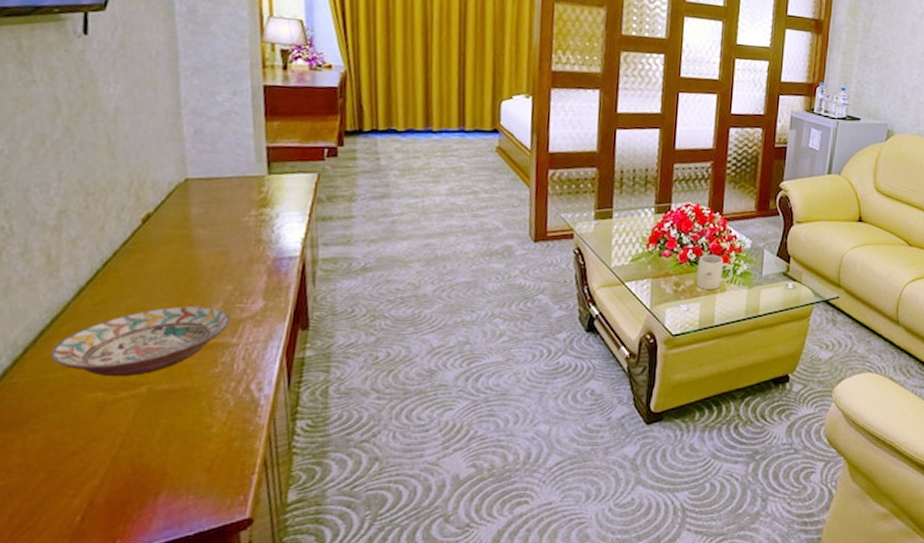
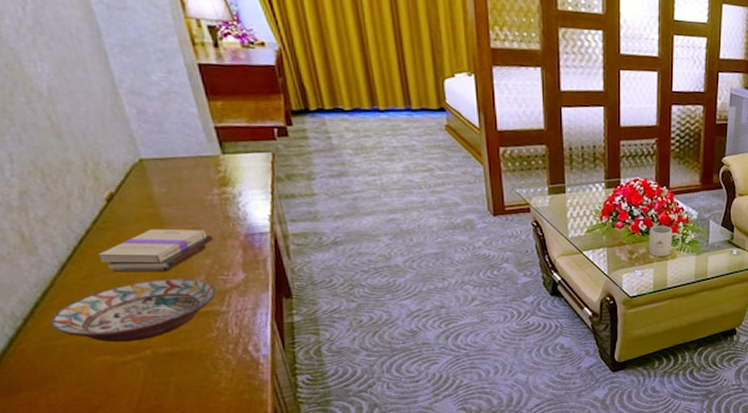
books: none [118,252,240,299] -> present [97,229,213,272]

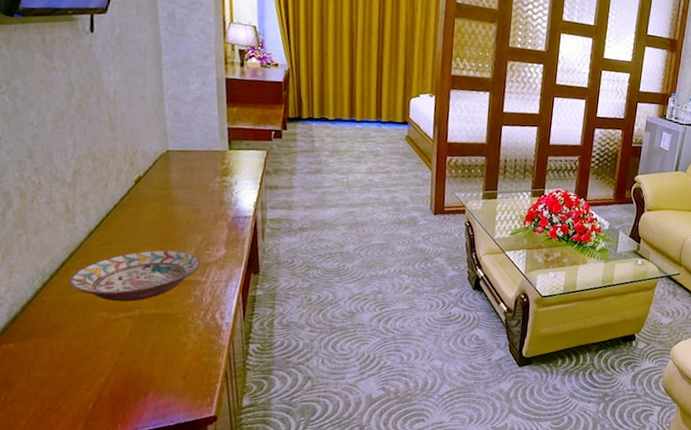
books: present [97,229,213,272] -> none [118,207,208,244]
mug: present [648,225,682,257] -> none [562,232,593,262]

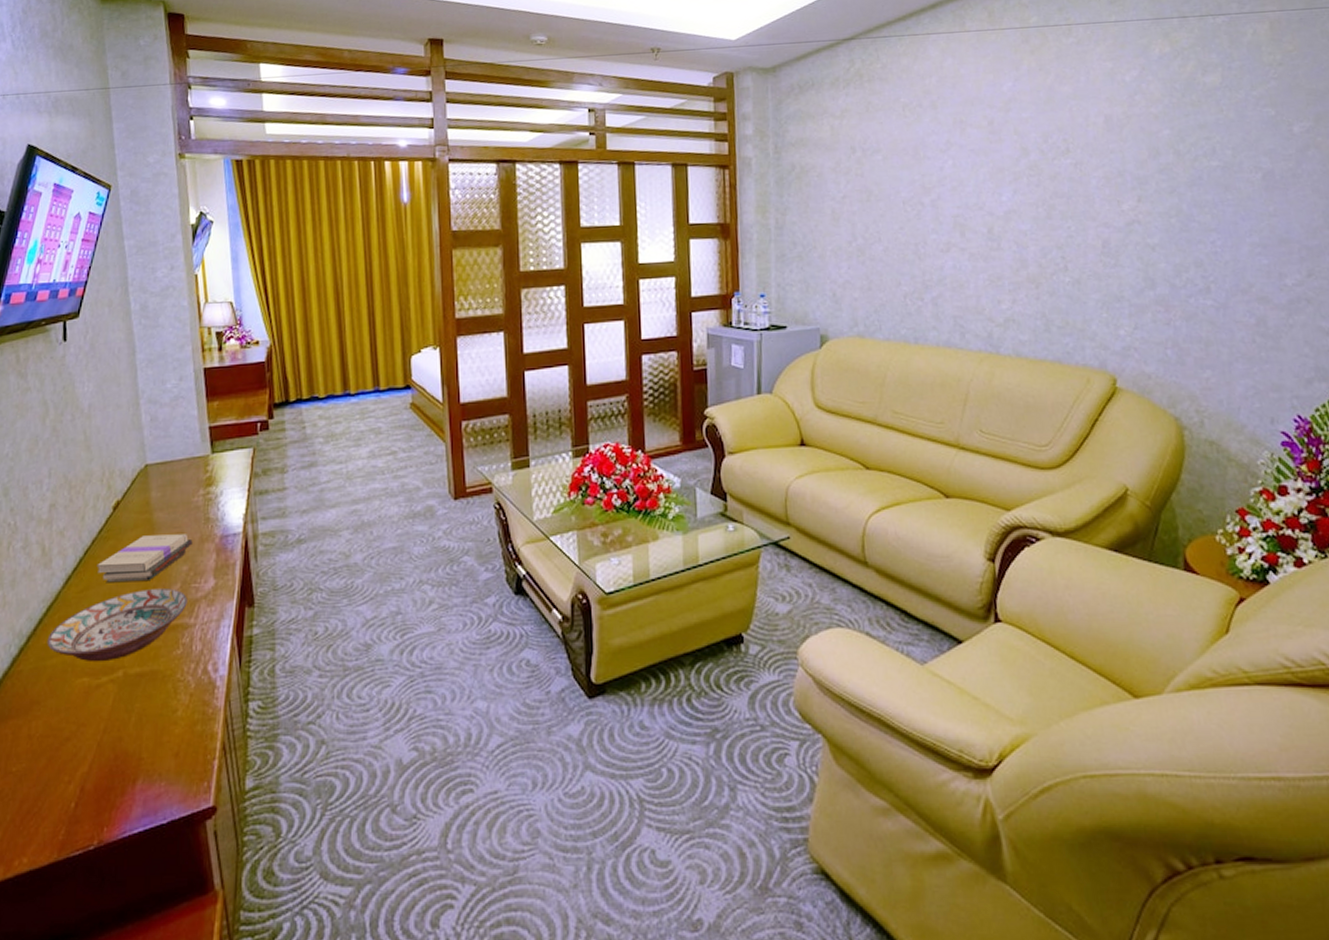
books: none [118,207,208,244] -> present [97,534,193,583]

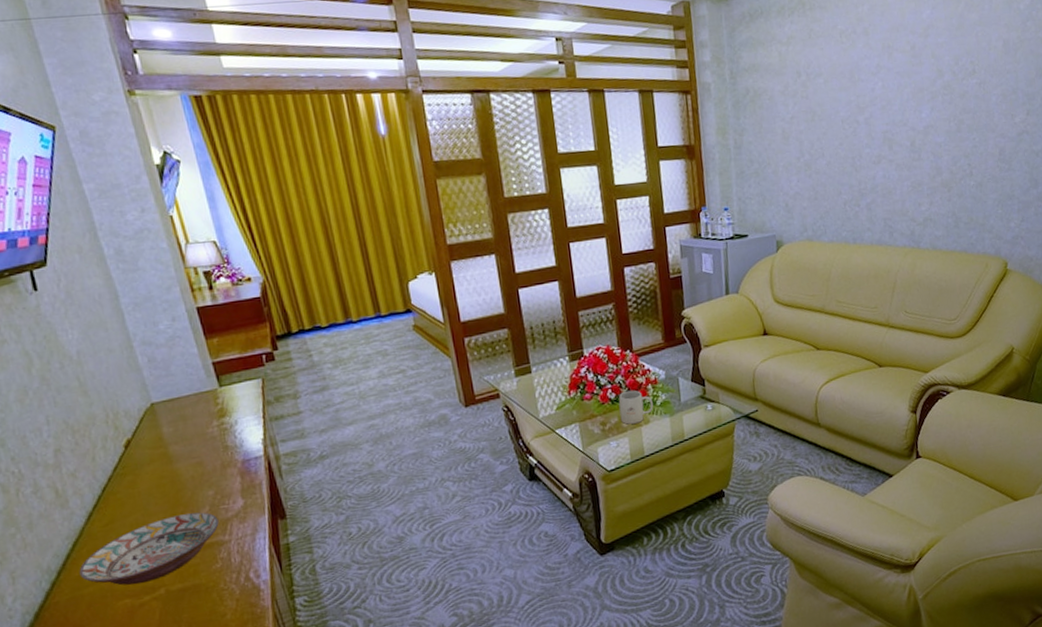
books: present [97,534,193,583] -> none [118,462,215,515]
mug: none [624,498,664,539] -> present [618,390,653,425]

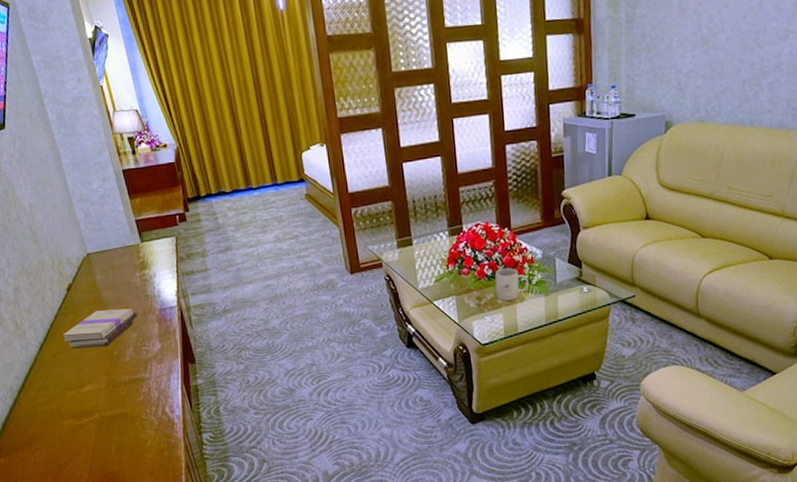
decorative bowl: present [79,512,219,586] -> none [34,351,141,408]
books: none [118,462,215,515] -> present [62,308,138,349]

